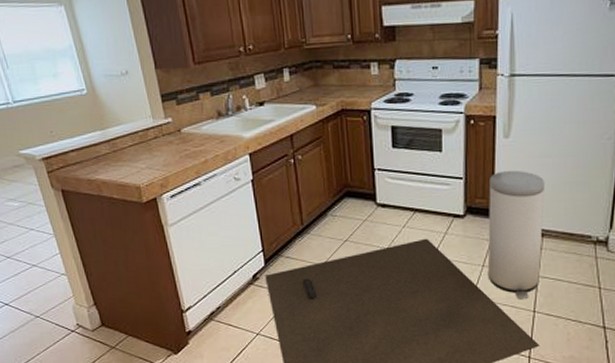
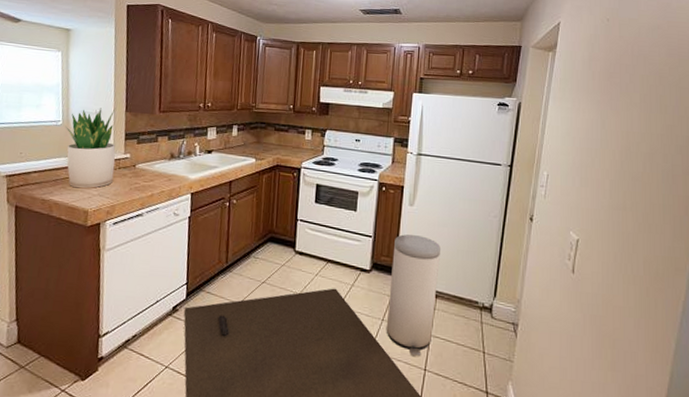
planter: none [91,65,159,163] -> present [65,108,116,189]

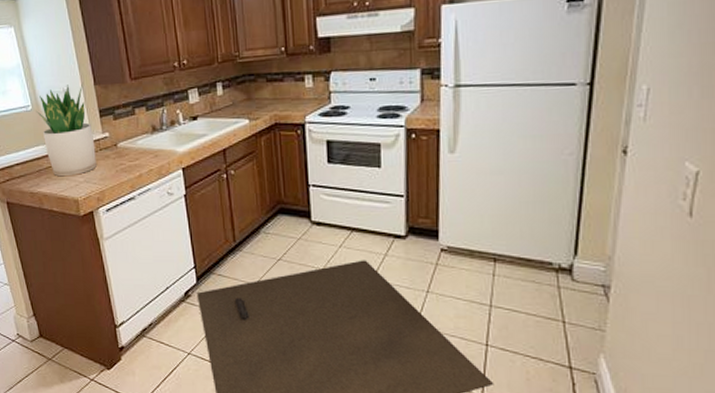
pedal bin: present [386,234,442,357] -> none [432,189,498,331]

